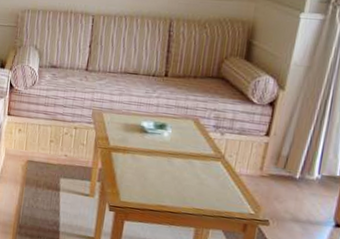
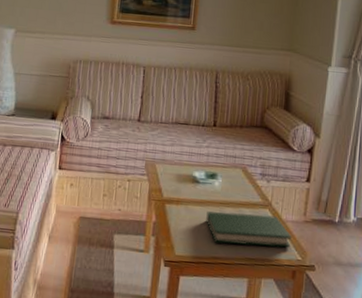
hardback book: none [153,161,245,202] -> present [206,211,292,248]

